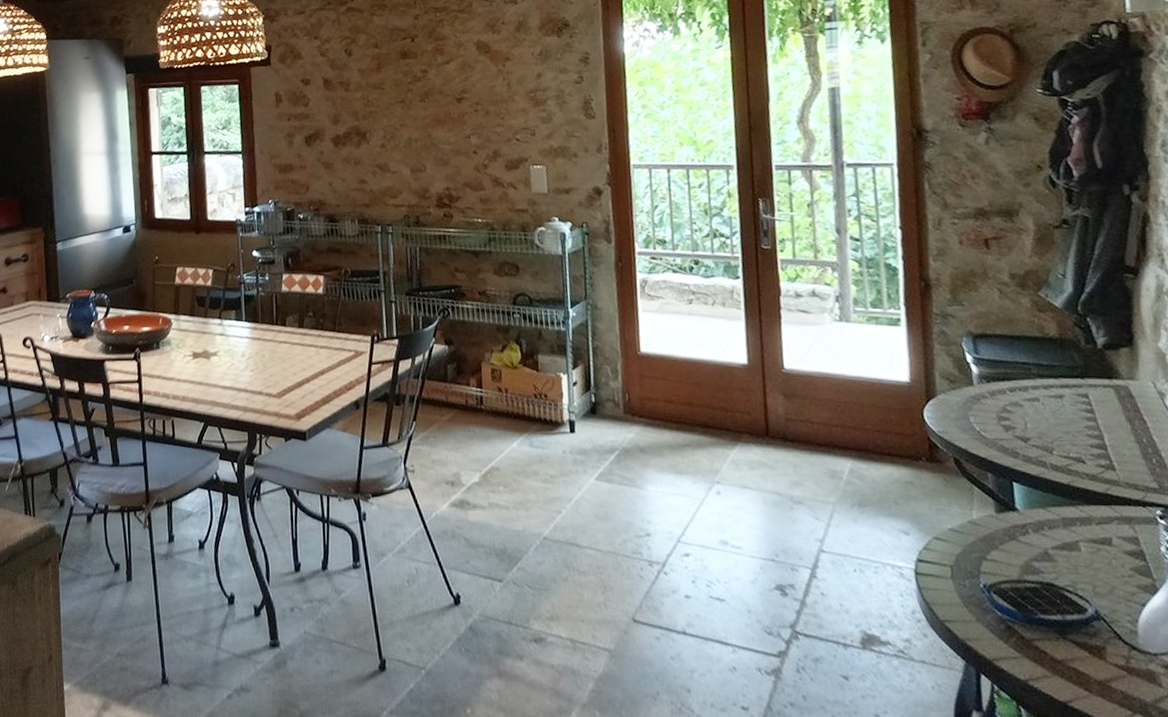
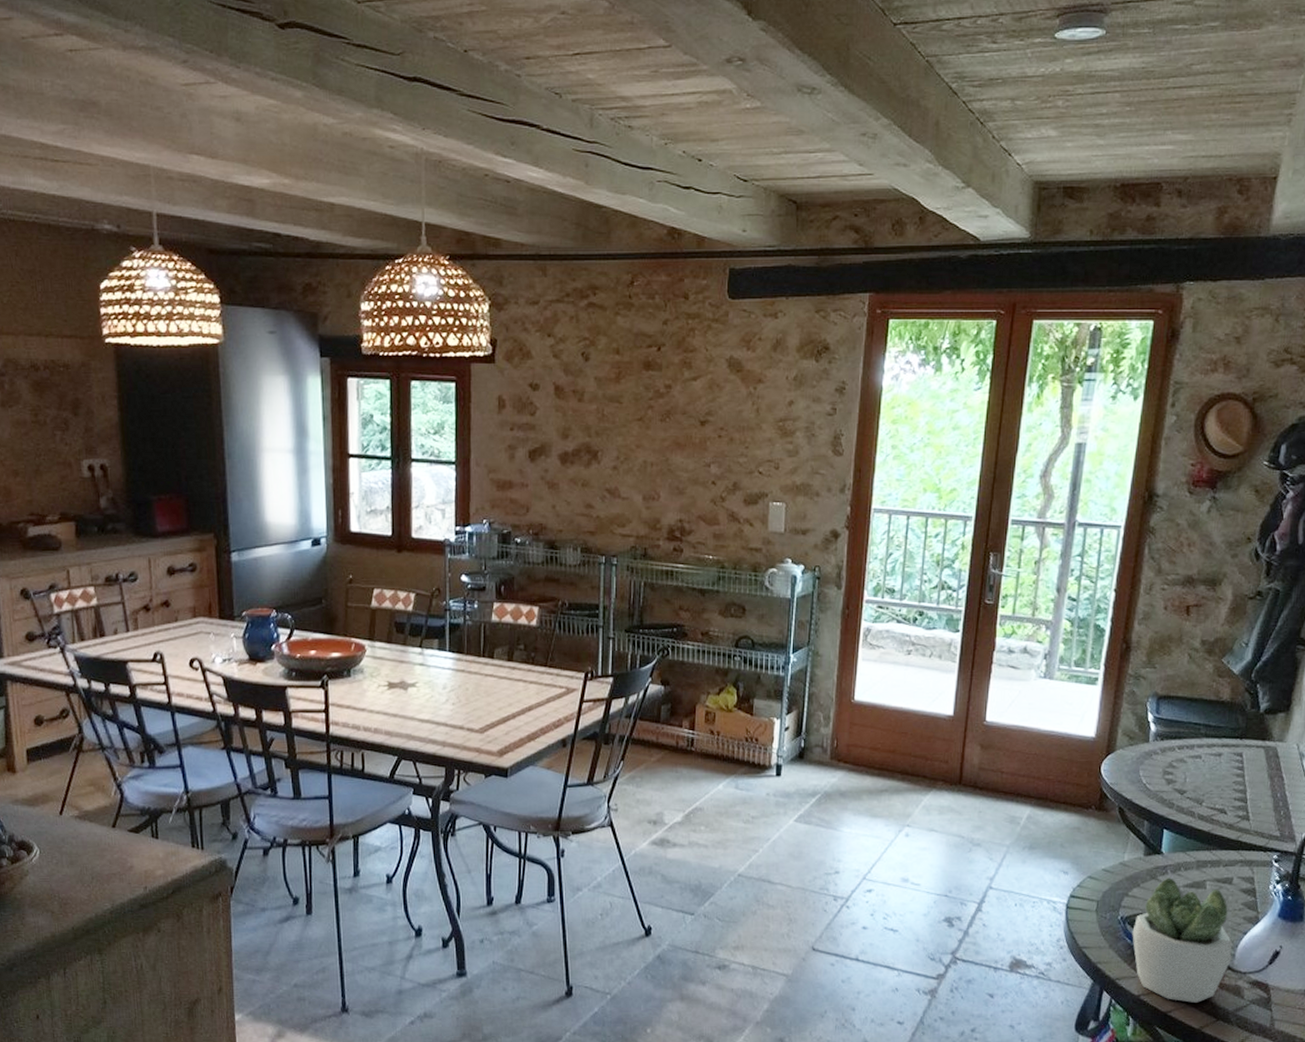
succulent plant: none [1000,538,1134,691] -> present [1132,878,1232,1003]

